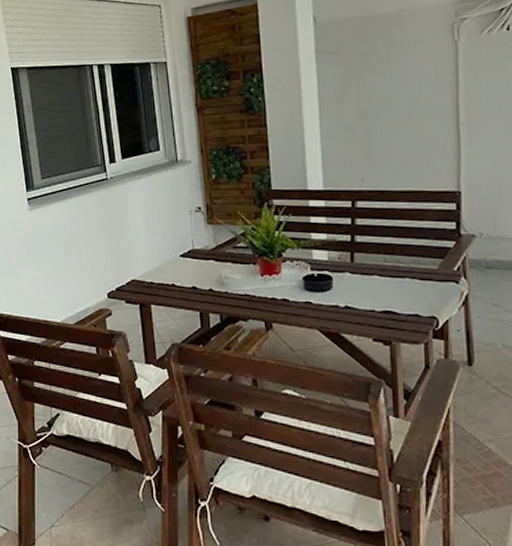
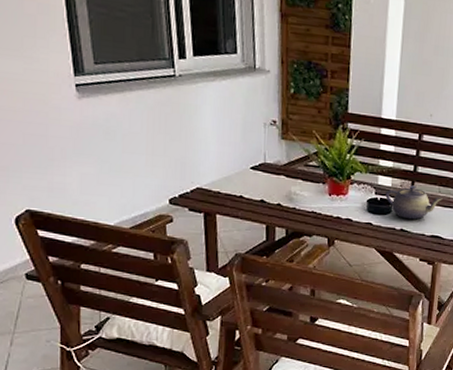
teapot: none [322,257,390,295] -> present [385,185,443,220]

